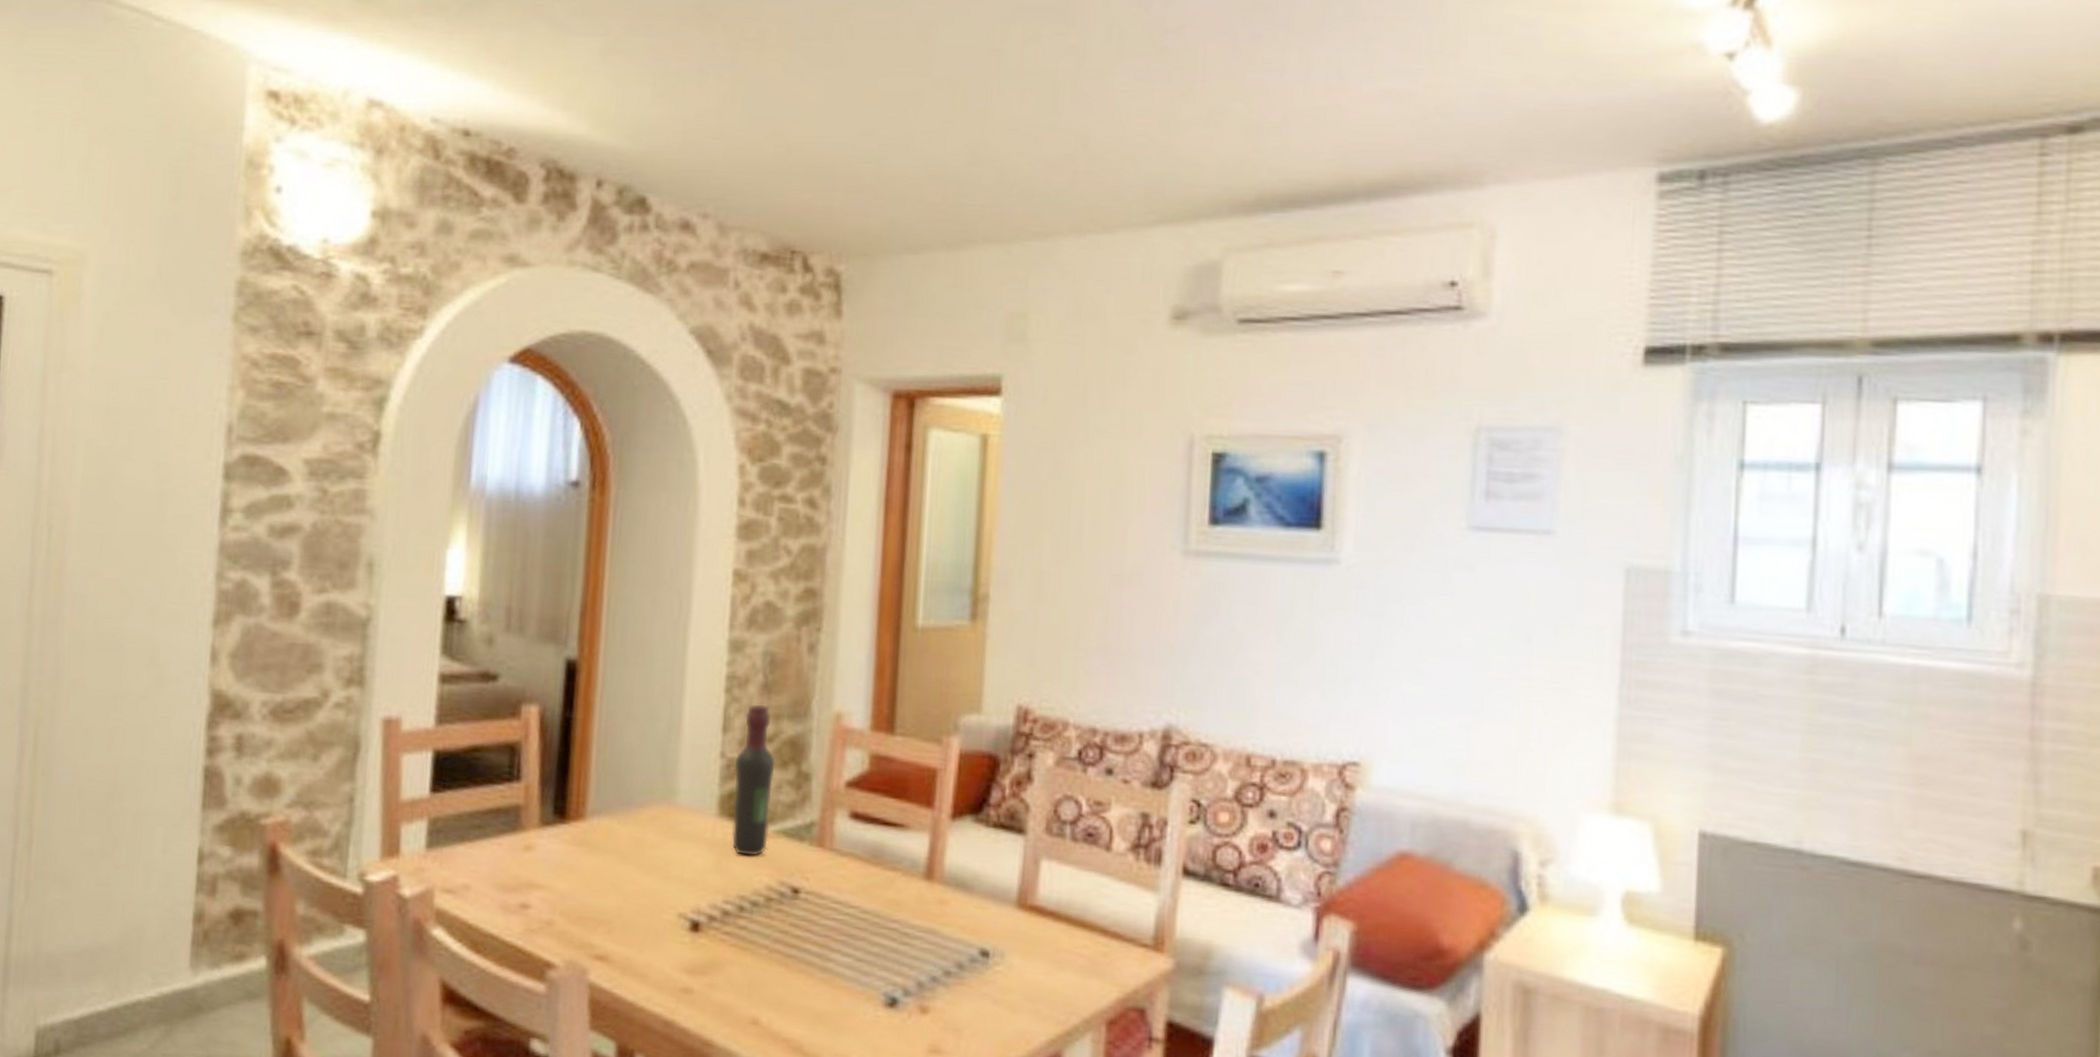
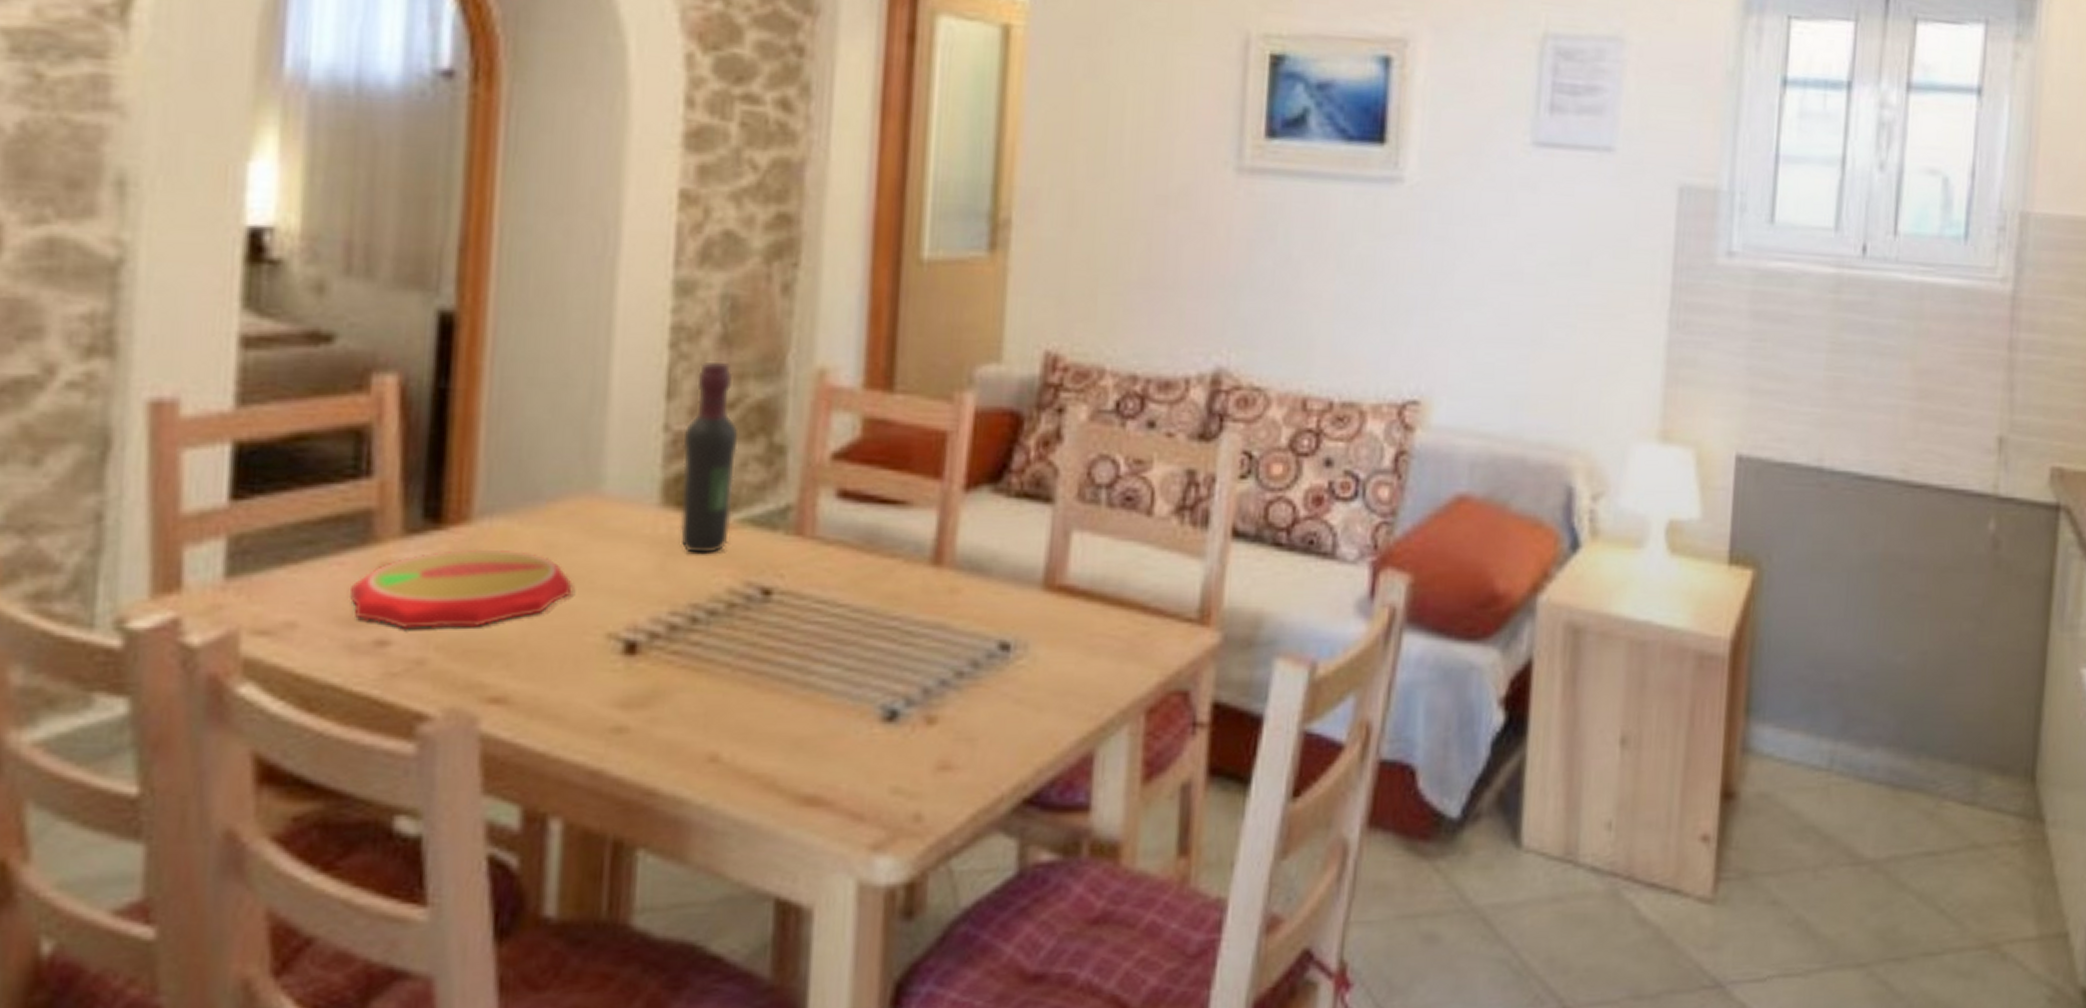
plate: none [505,839,654,900] -> present [350,548,572,630]

